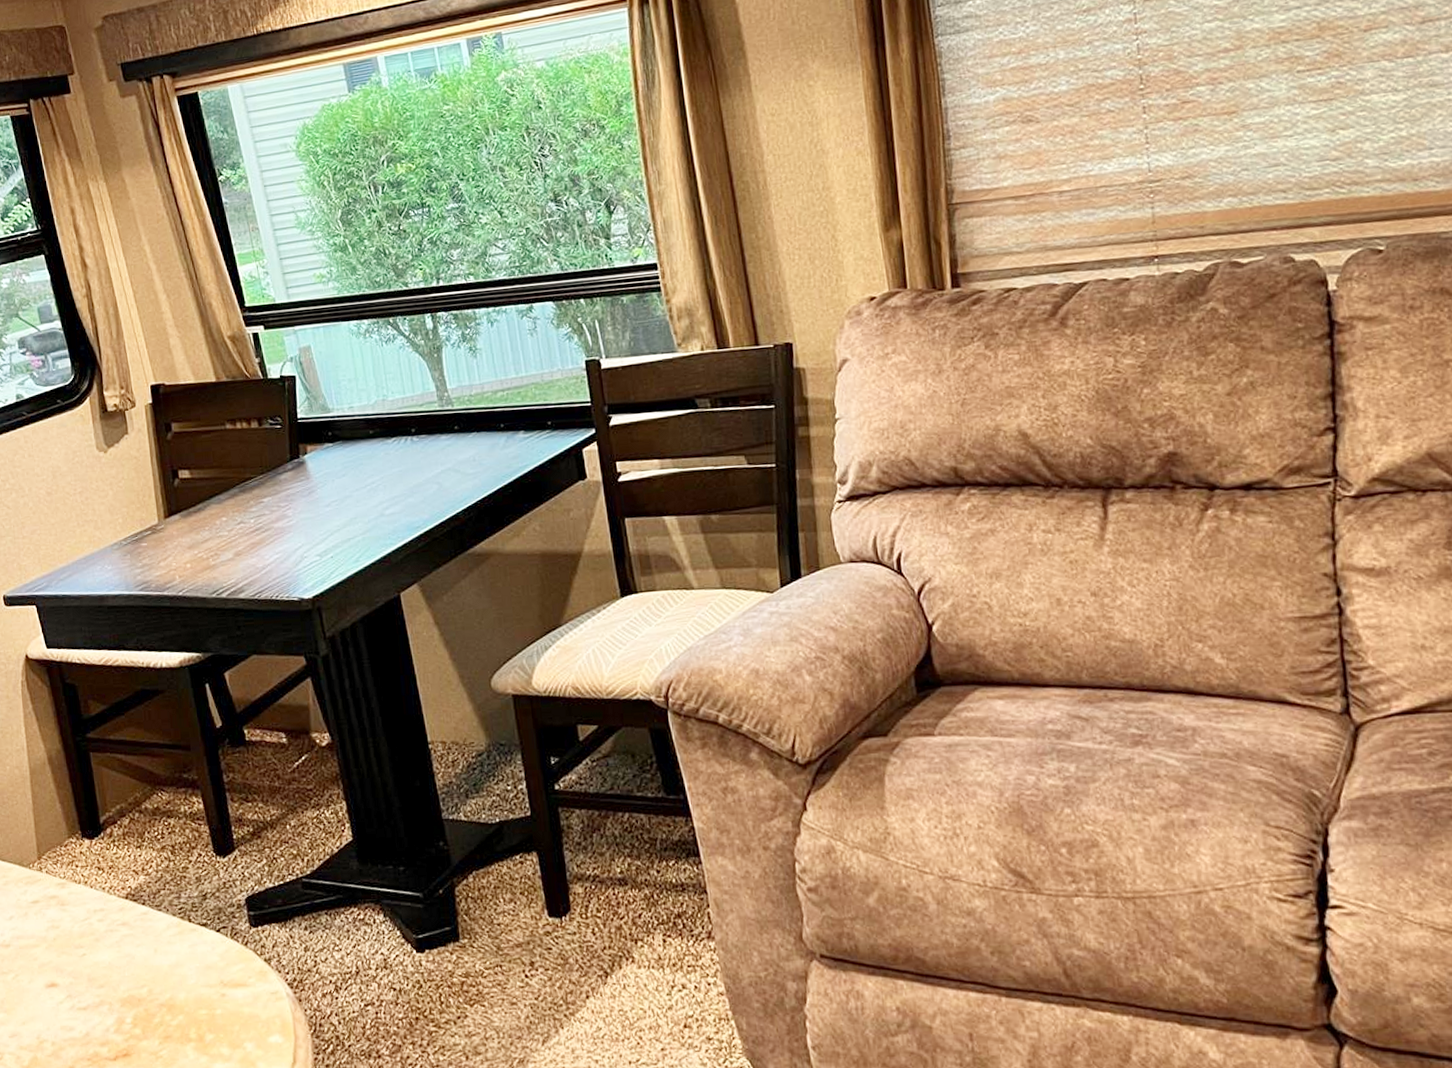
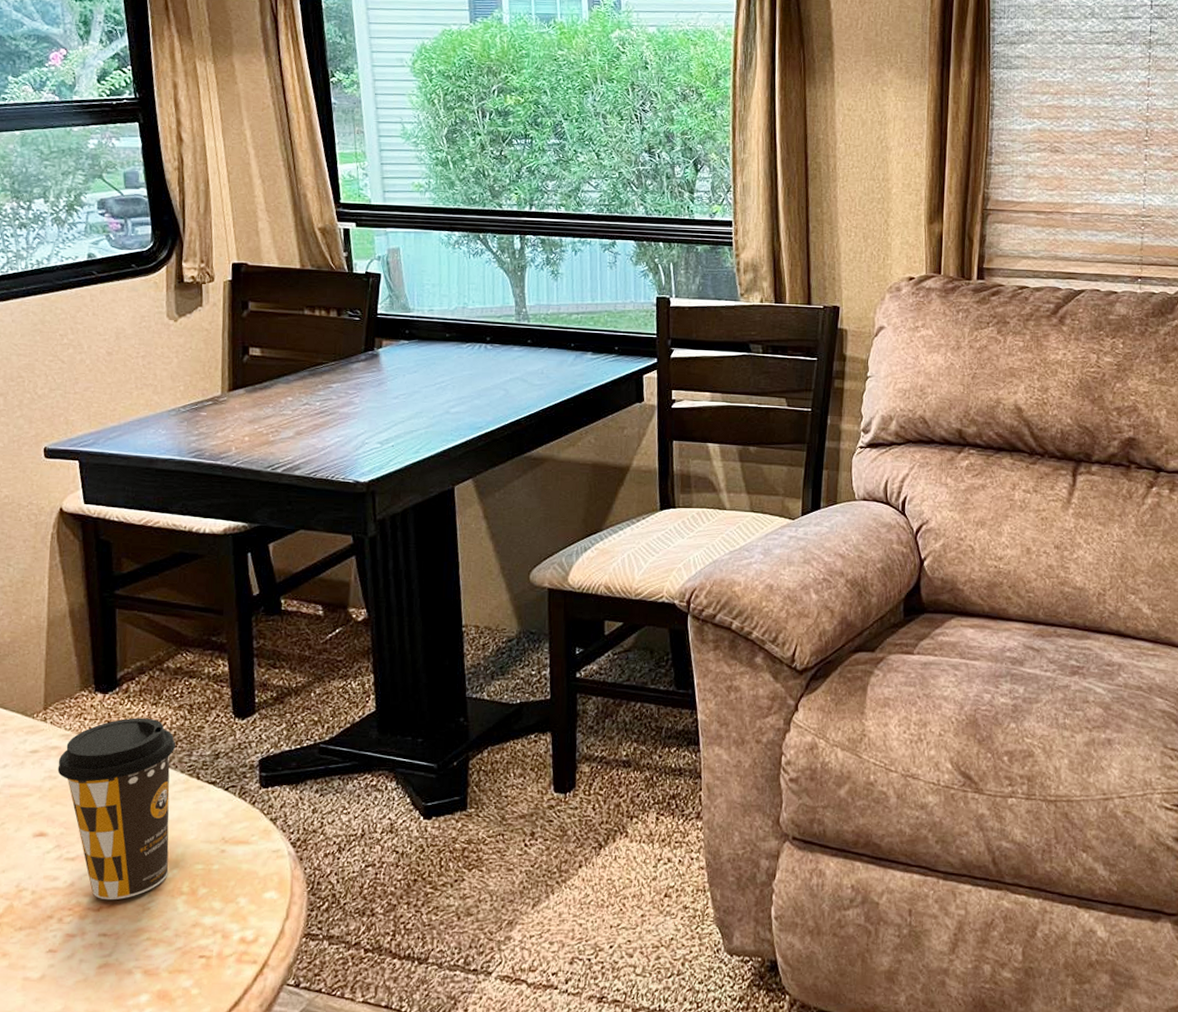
coffee cup: none [58,861,175,1048] -> present [57,717,176,899]

